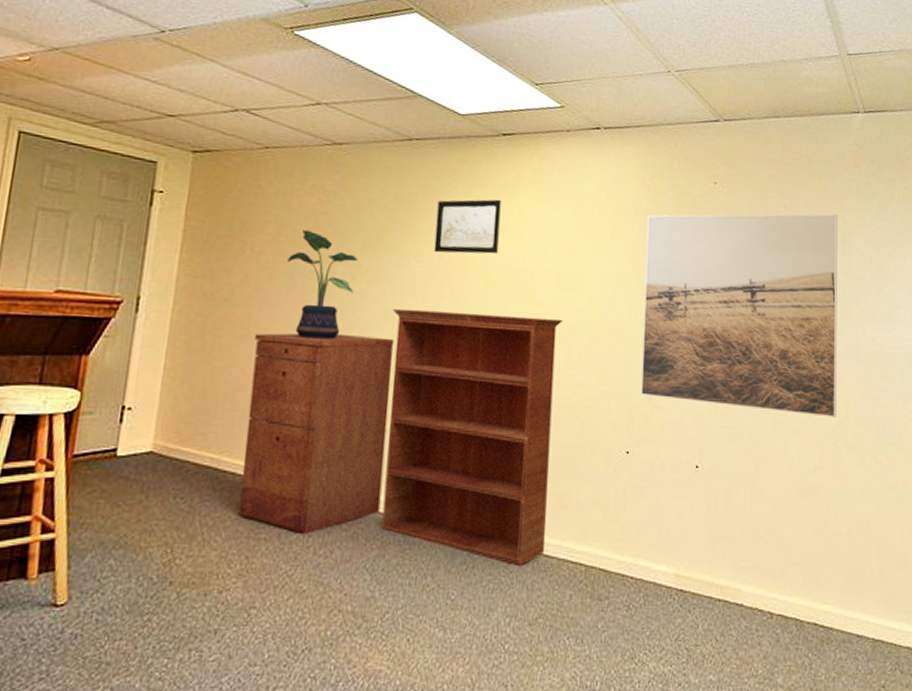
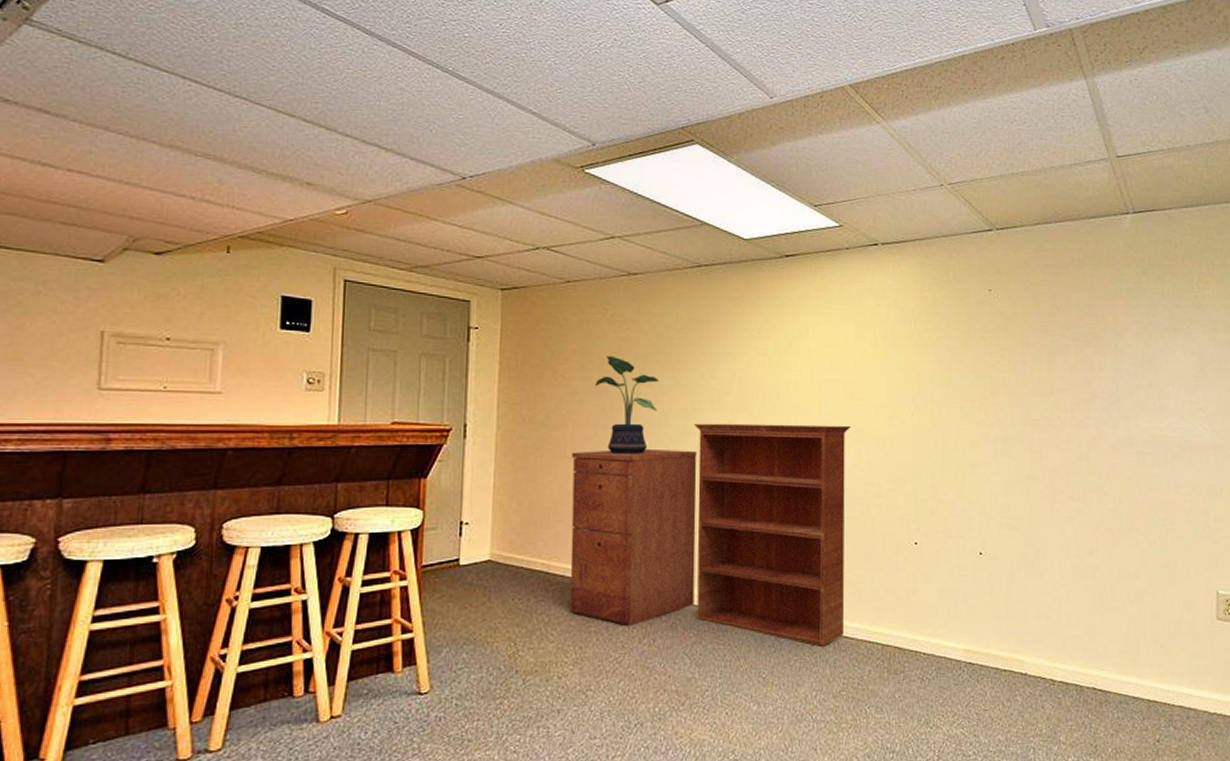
wall art: present [434,199,501,254] -> none [728,317,788,371]
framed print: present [641,213,838,417] -> none [925,313,1111,503]

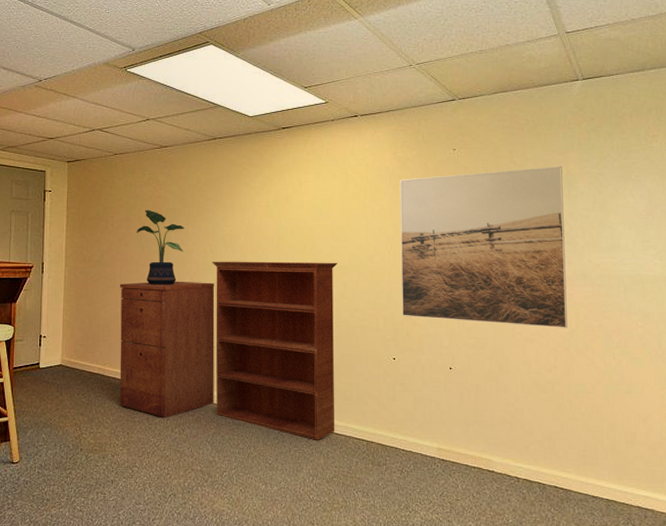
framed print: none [925,313,1111,503] -> present [399,165,568,328]

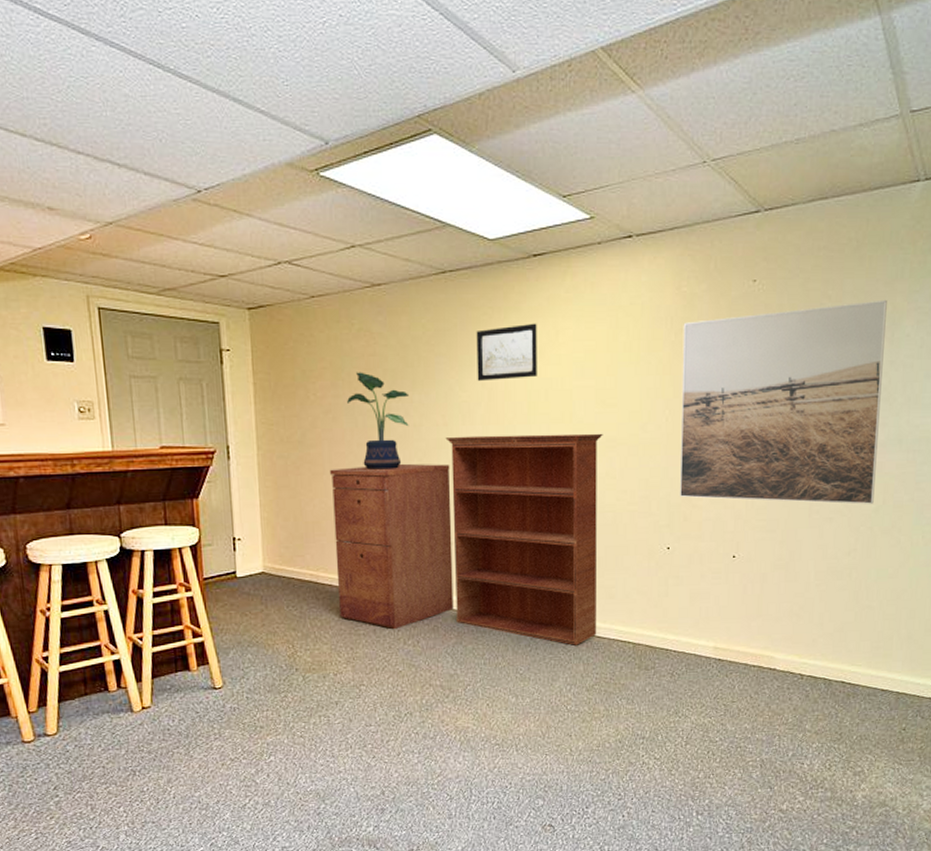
wall art: none [238,177,285,220] -> present [476,323,537,382]

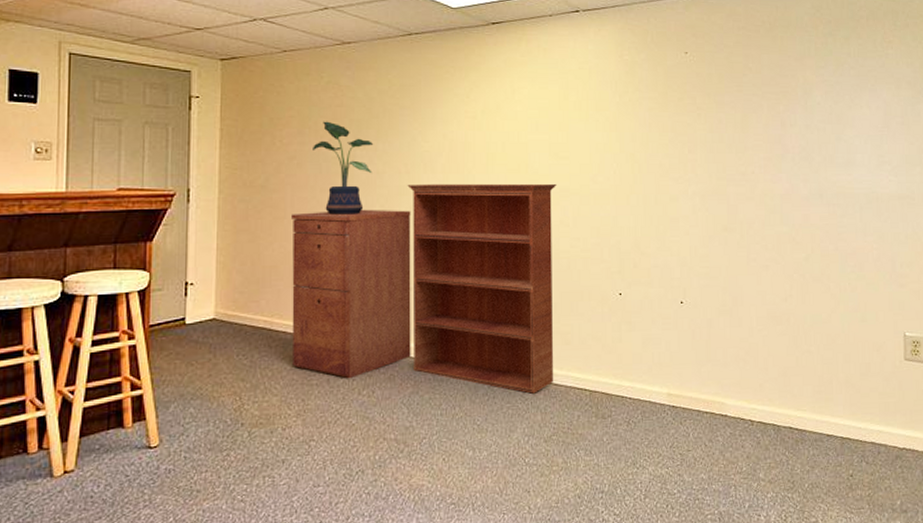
wall art: present [476,323,537,382] -> none [439,82,495,133]
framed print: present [680,299,887,504] -> none [626,73,803,253]

